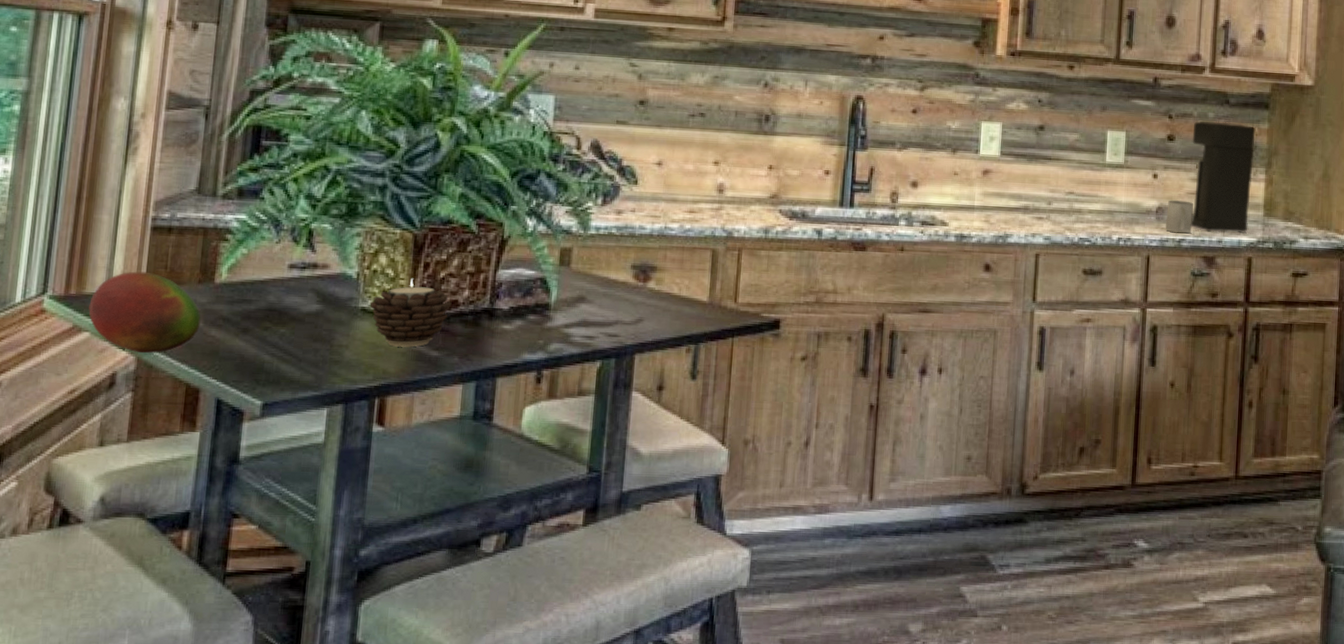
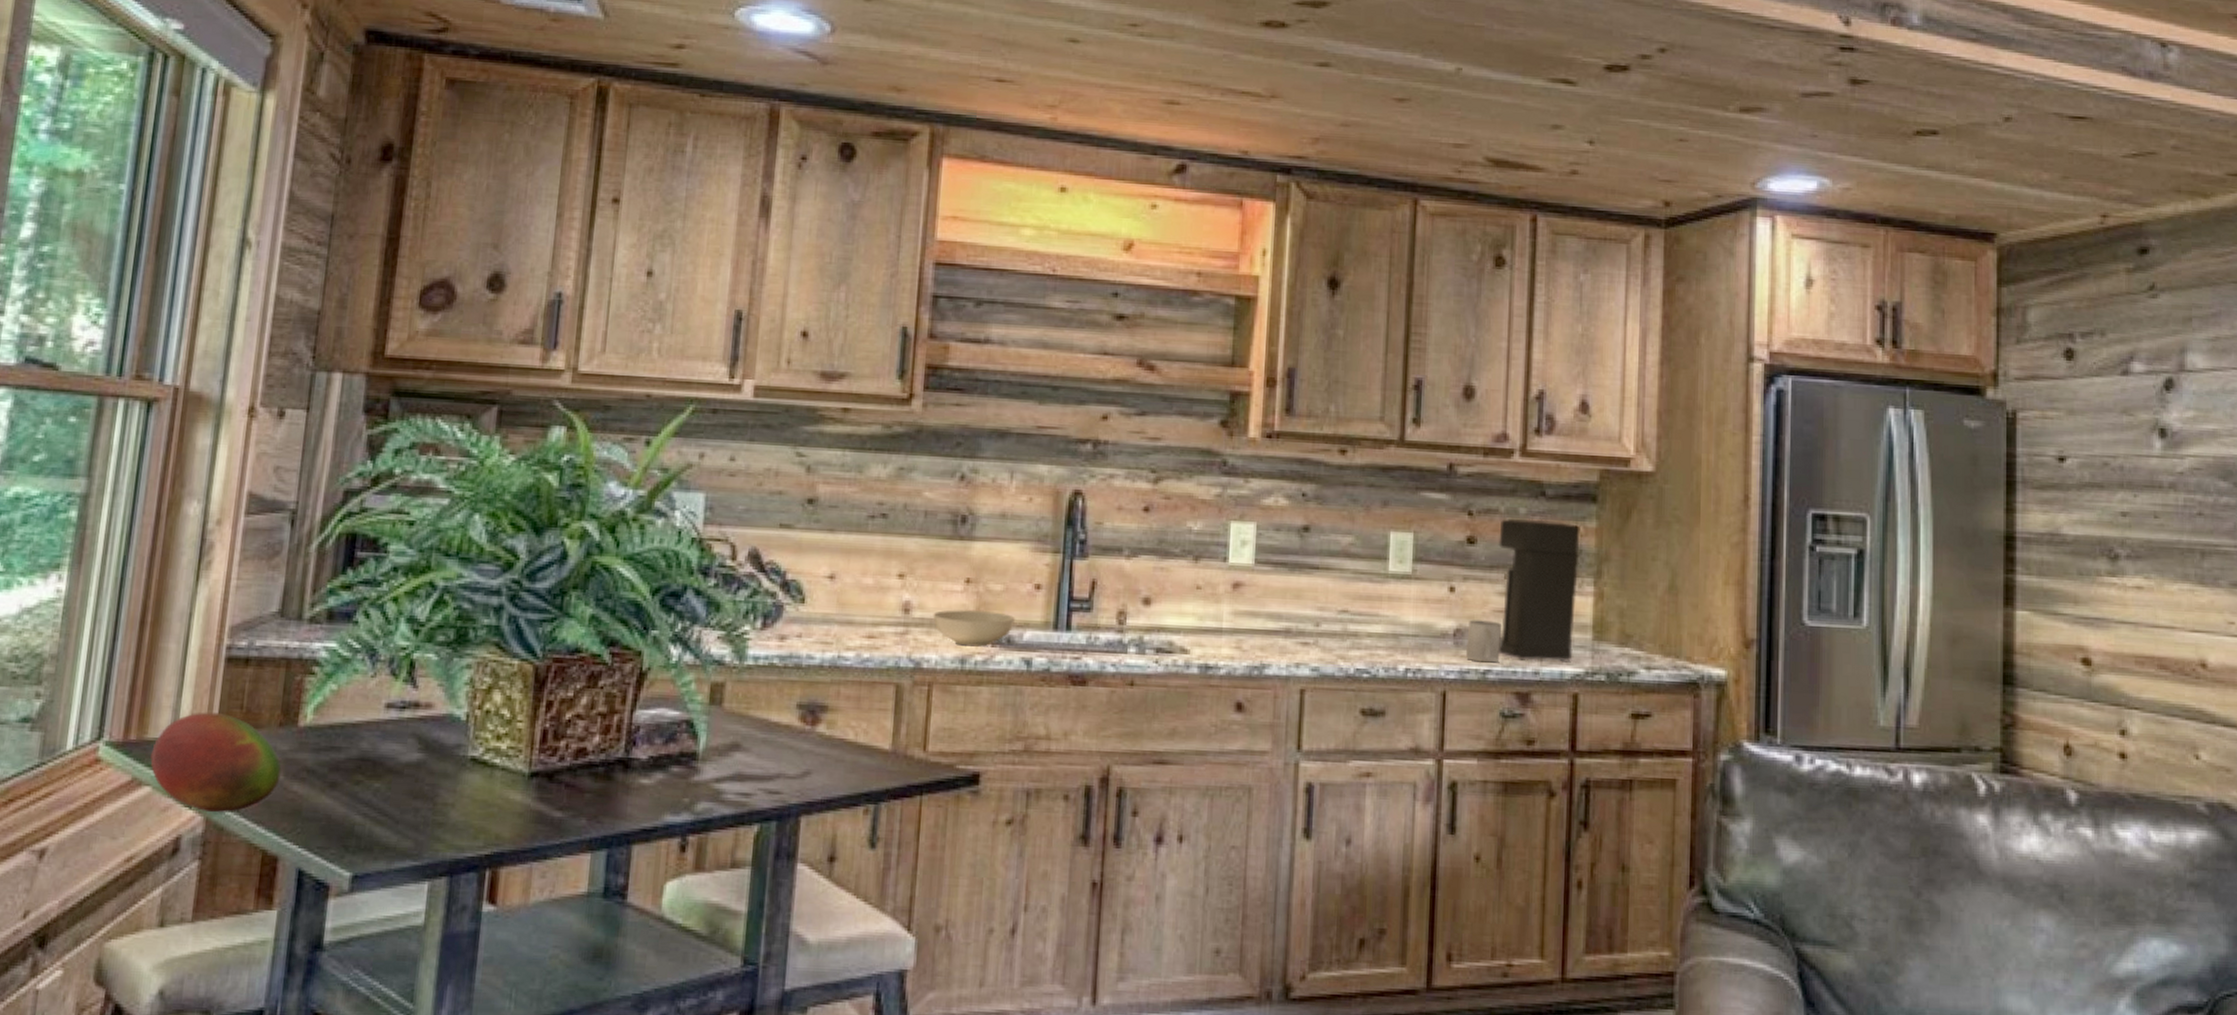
candle: present [370,278,452,347] -> none [481,720,579,806]
bowl: none [742,190,809,220] -> present [933,610,1016,647]

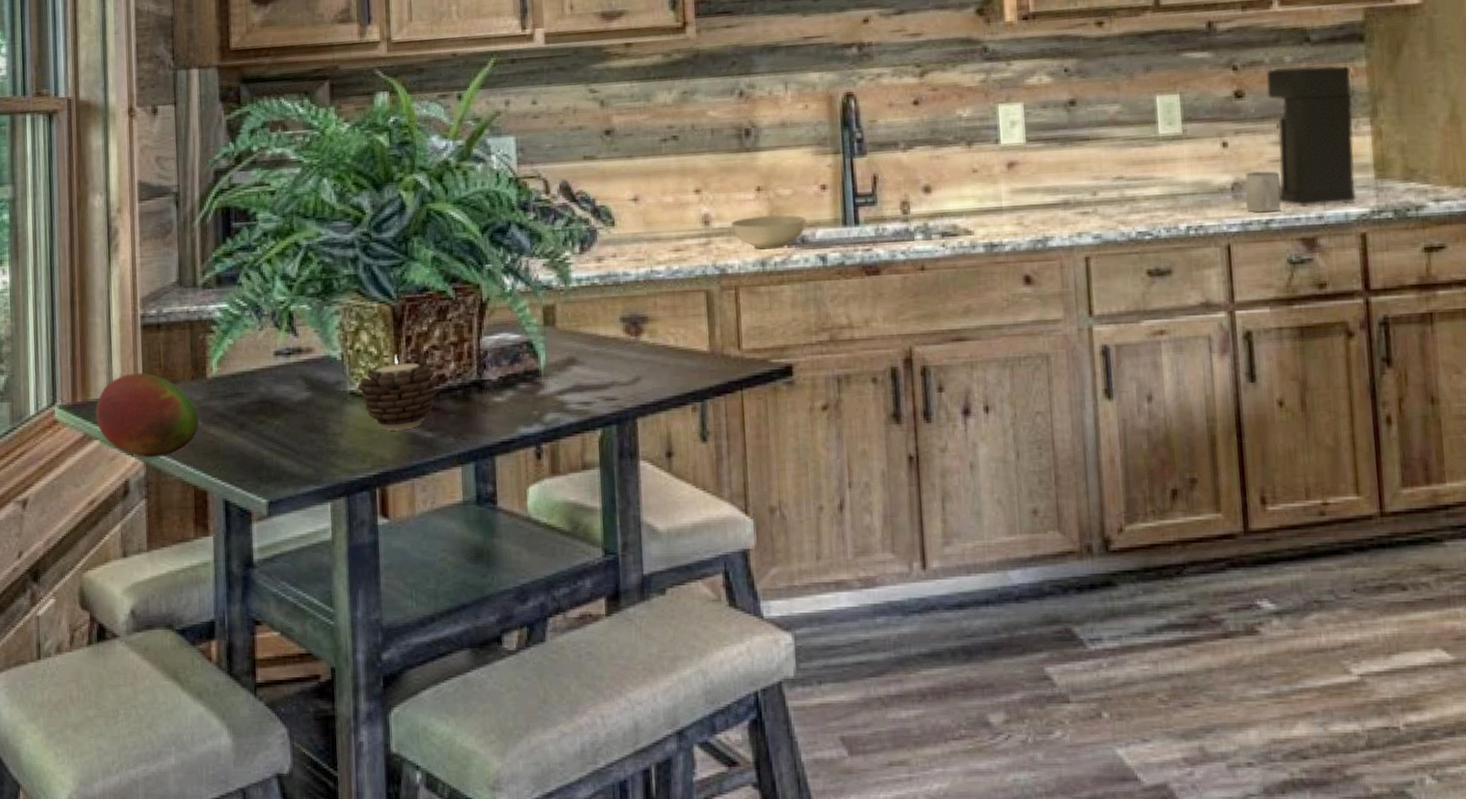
candle: none [481,720,579,806] -> present [357,355,439,431]

